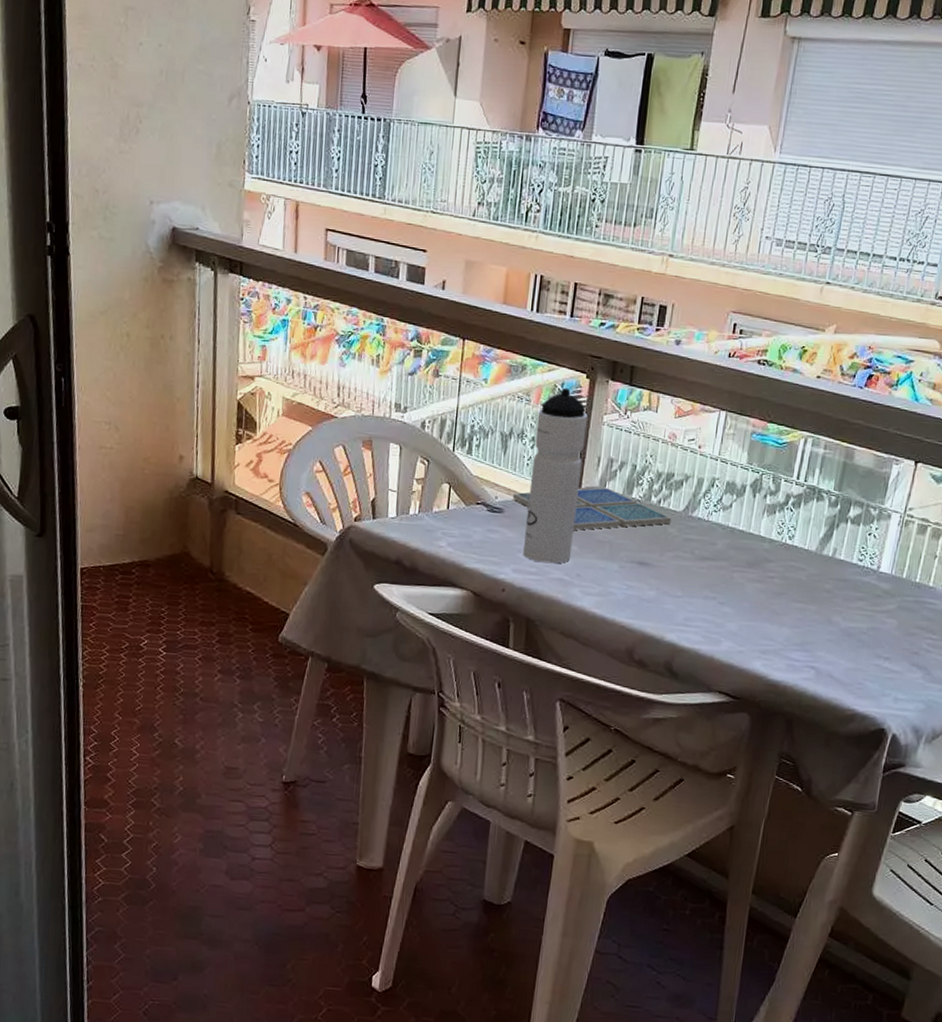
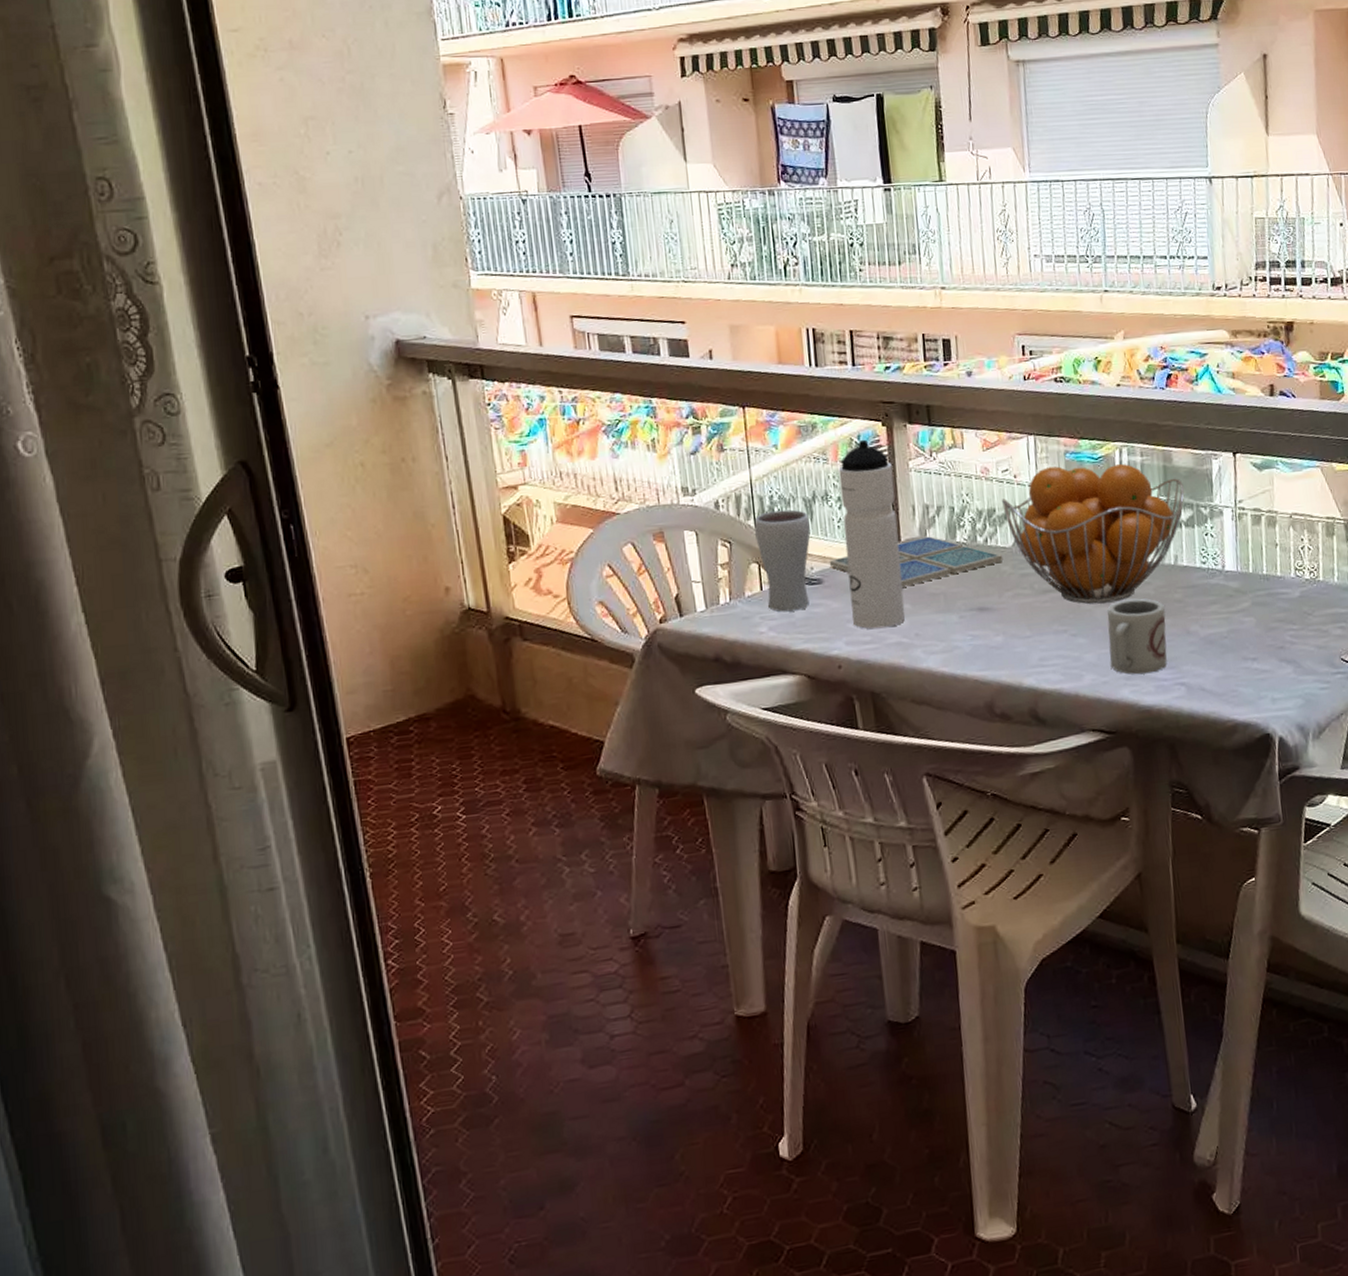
drinking glass: none [451,439,503,533] -> present [754,509,811,612]
fruit basket: none [682,444,859,581] -> present [1002,463,1185,605]
cup: none [749,580,813,652] -> present [1107,598,1167,675]

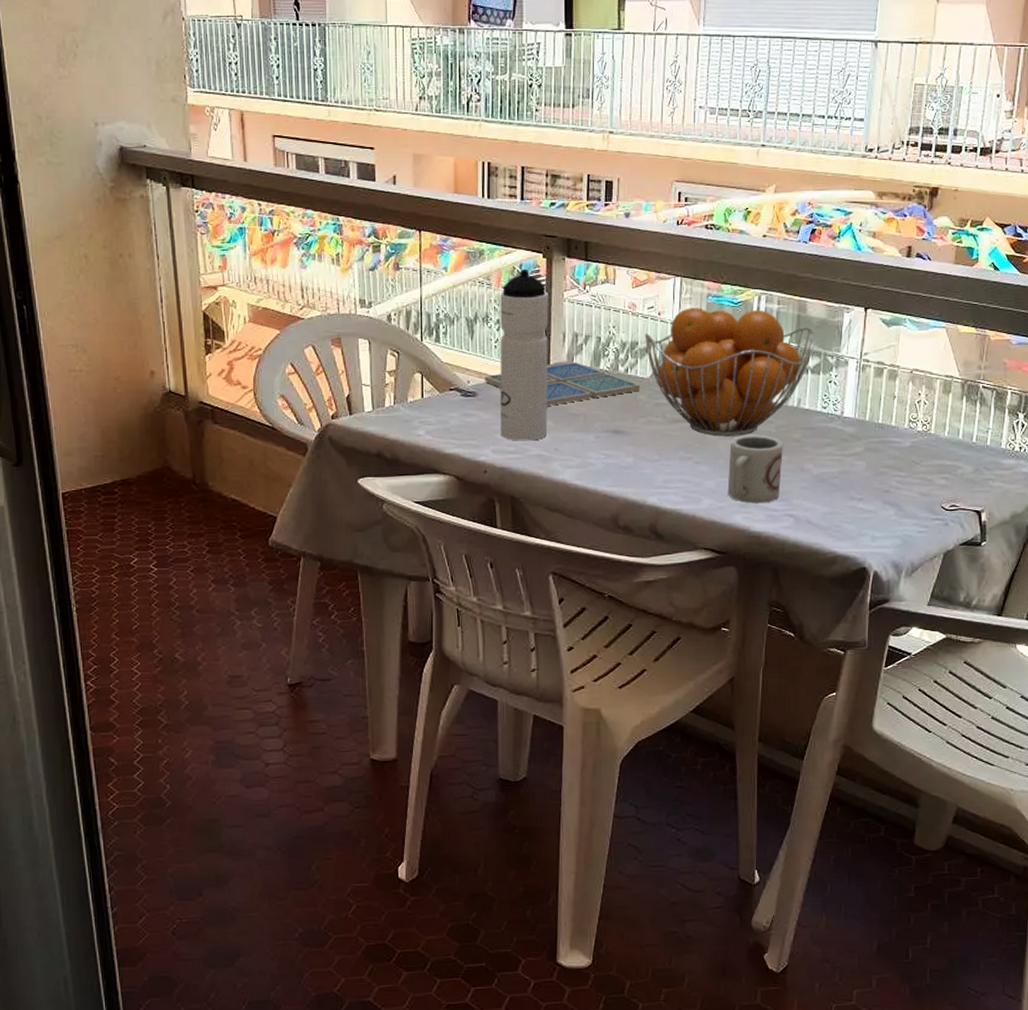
drinking glass: present [754,509,811,612] -> none [421,327,470,419]

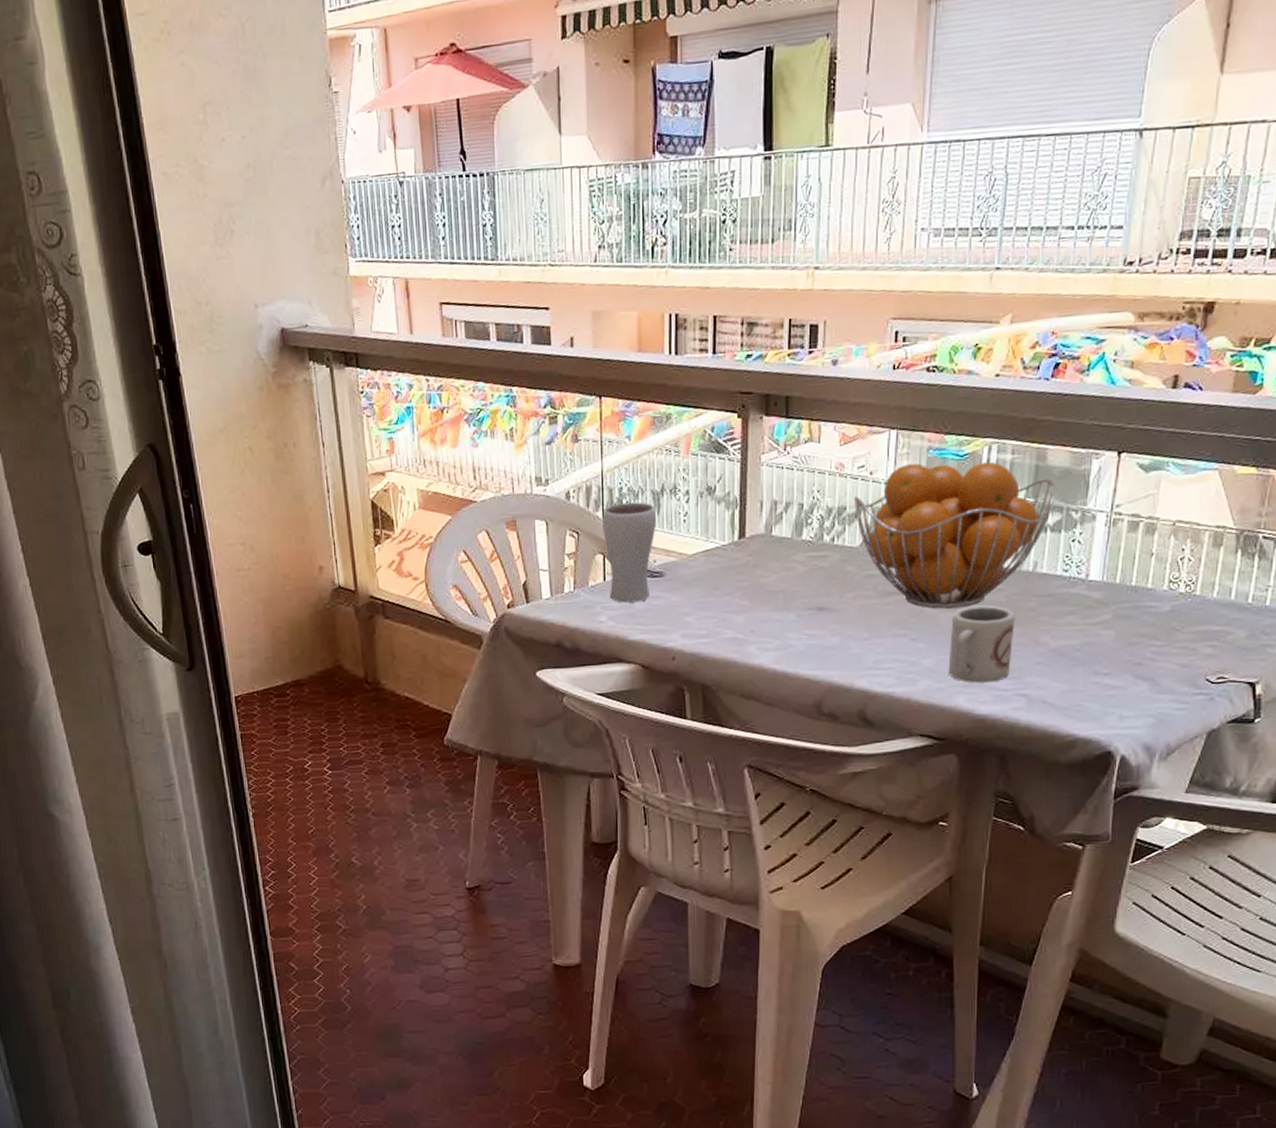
drinking glass: none [421,327,470,419] -> present [602,502,656,603]
drink coaster: present [484,362,641,406] -> none [672,533,849,584]
water bottle: present [500,268,549,441] -> none [689,431,744,624]

